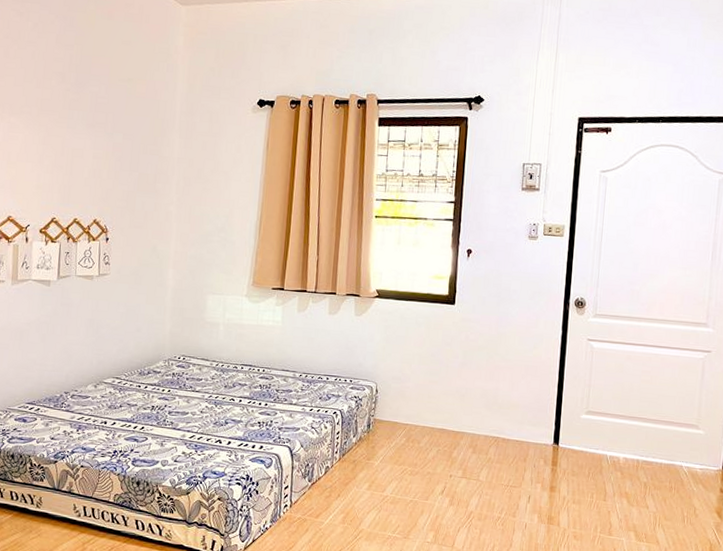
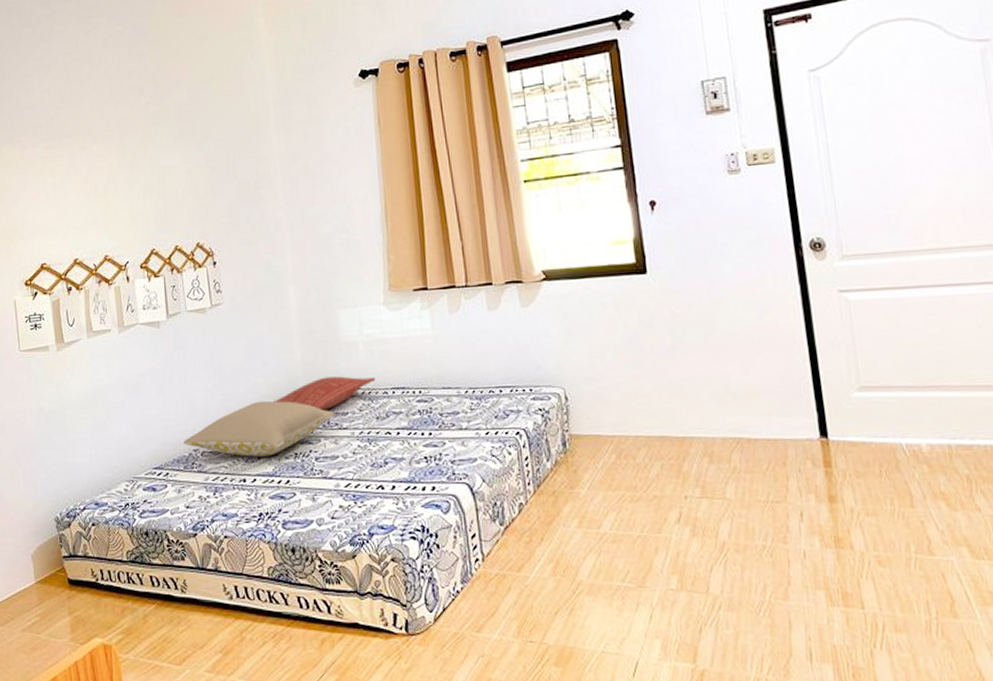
pillow: none [57,359,191,406] -> present [183,400,335,457]
pillow: none [140,348,229,375] -> present [273,376,376,410]

